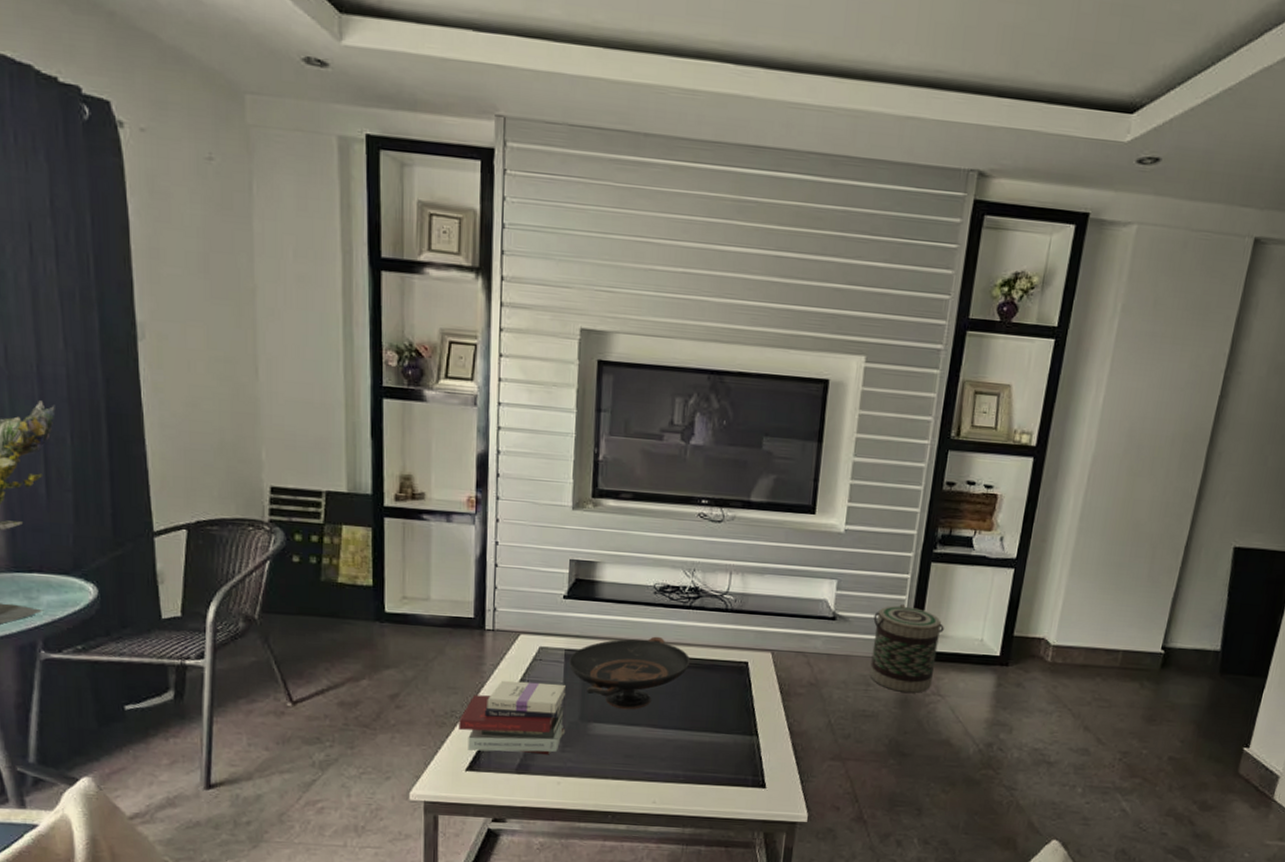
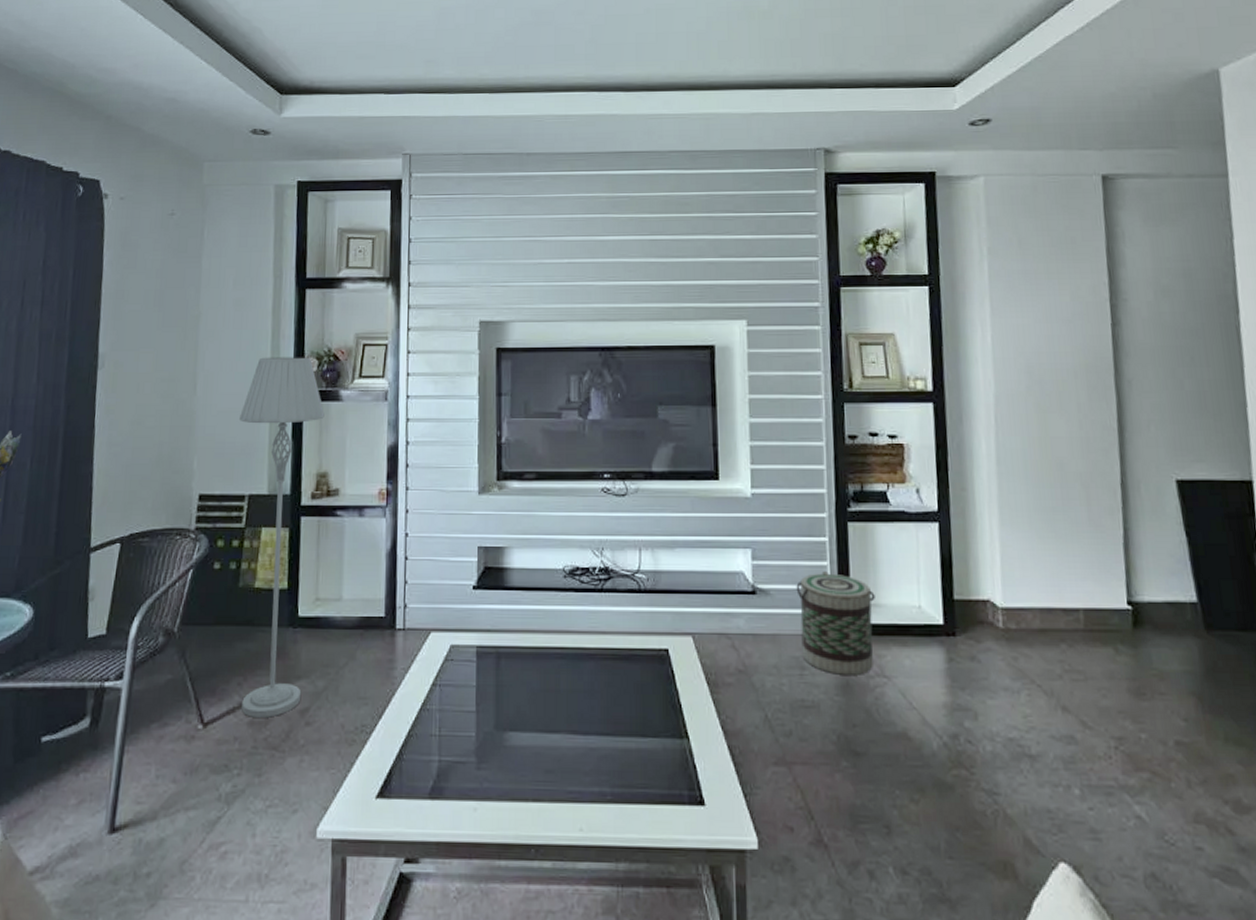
floor lamp: none [311,345,407,700] -> present [240,357,325,718]
books: present [459,680,567,755] -> none [369,686,480,774]
decorative bowl: present [568,636,691,710] -> none [480,625,607,714]

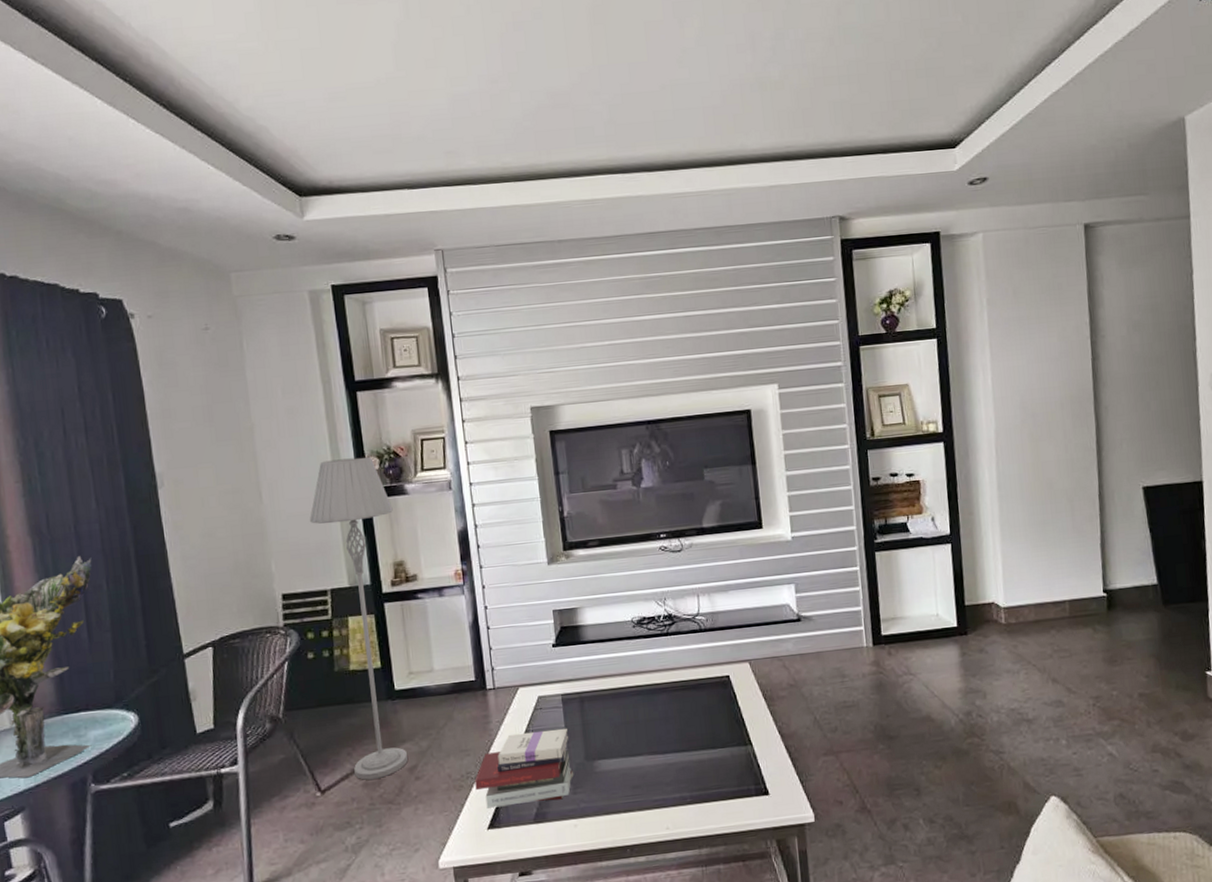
books: none [369,686,480,774] -> present [474,728,573,809]
basket: present [796,571,875,675] -> none [834,595,901,678]

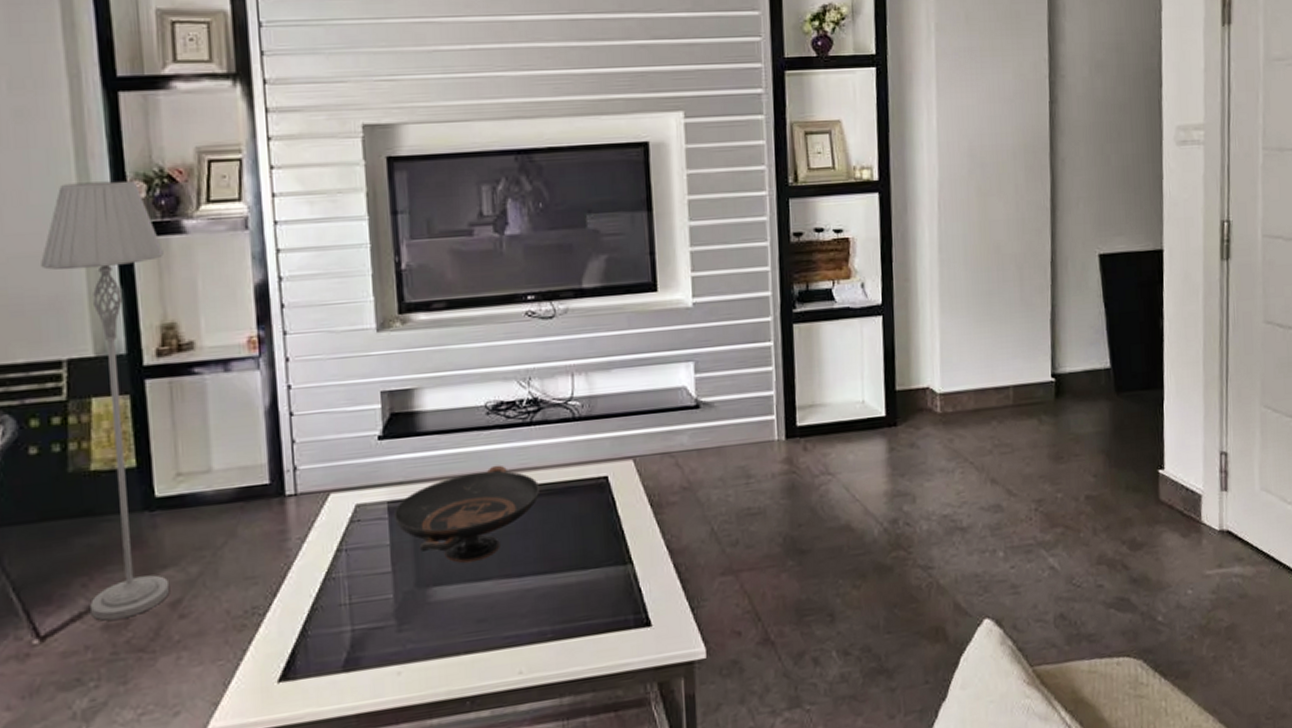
books: present [474,728,573,809] -> none [263,545,399,655]
decorative bowl: none [566,666,677,742] -> present [393,465,541,563]

